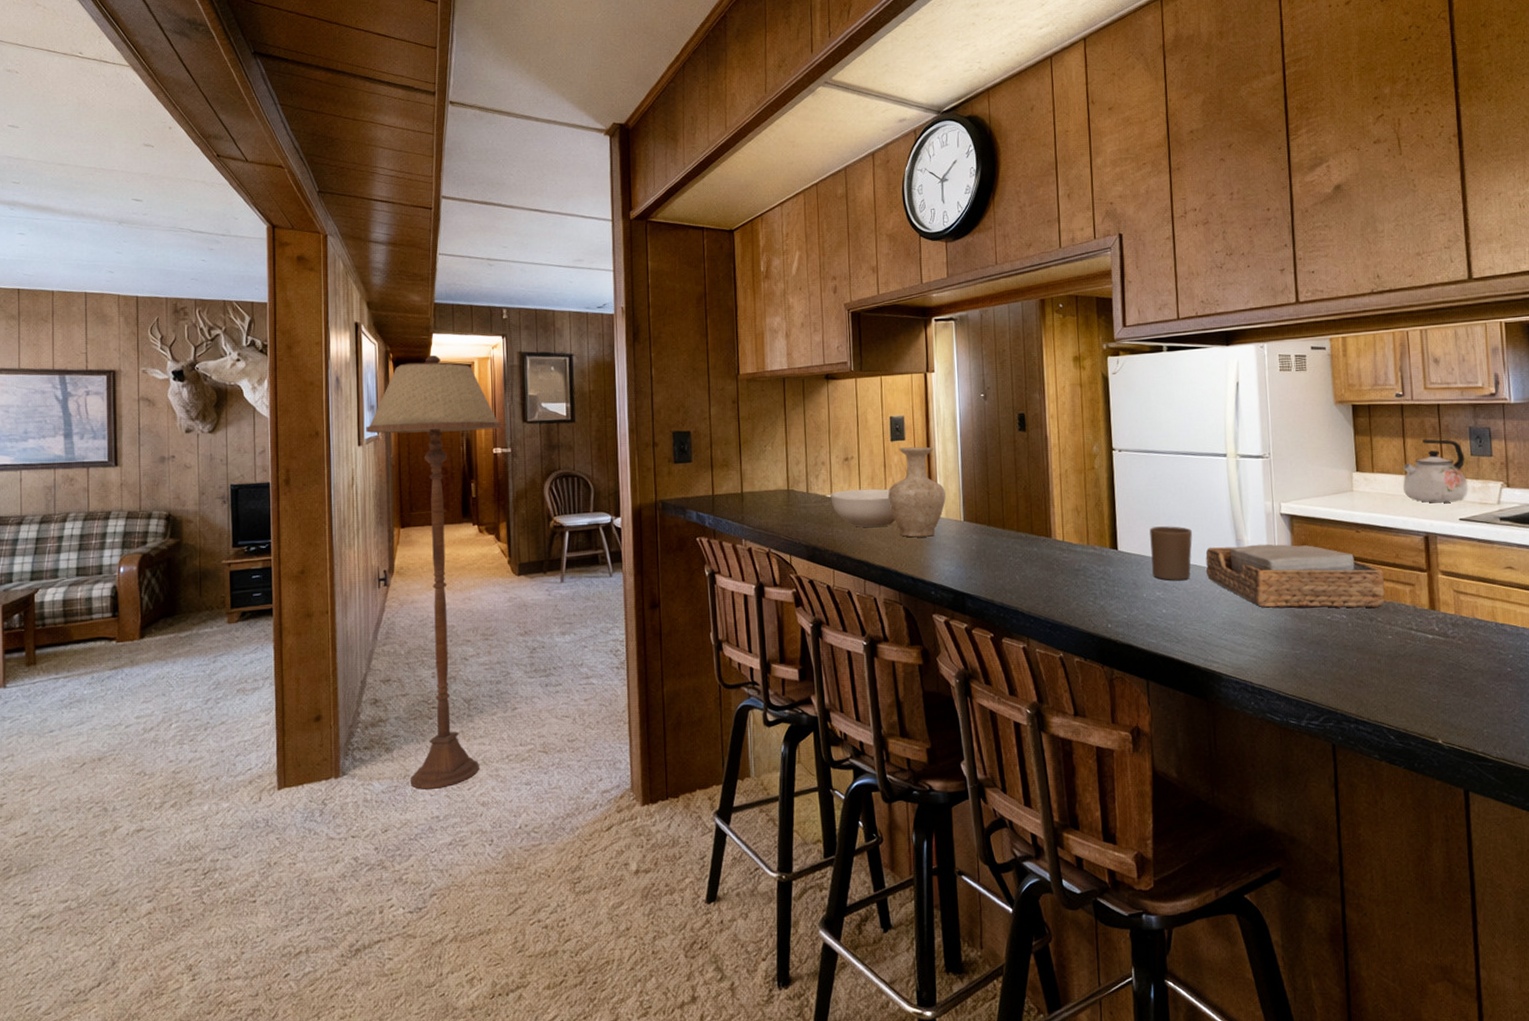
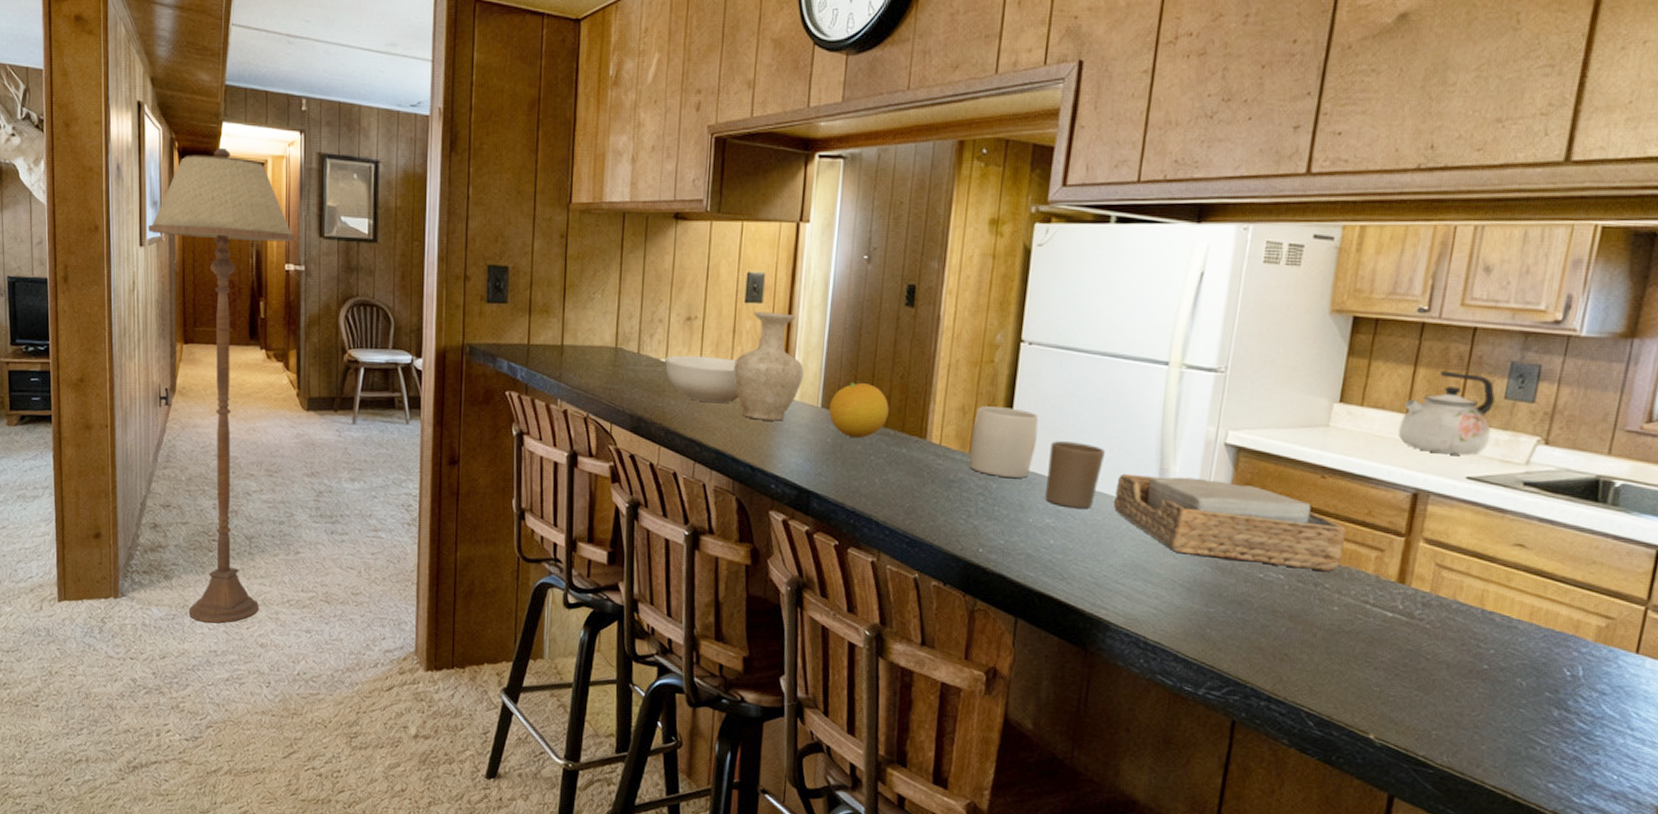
fruit: none [970,497,1019,543] -> present [828,381,889,438]
mug: none [1086,504,1139,562] -> present [969,406,1040,478]

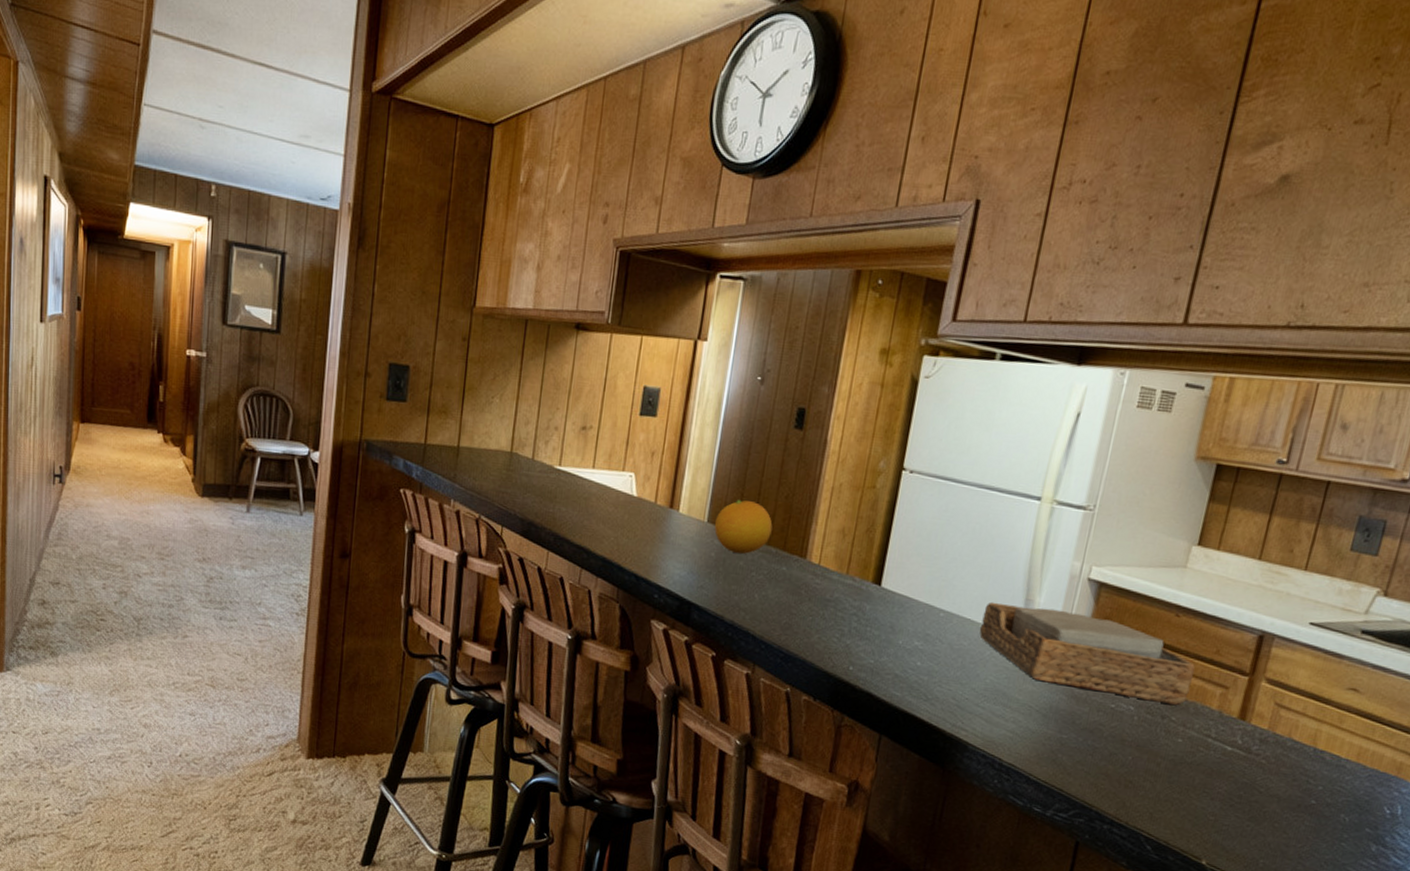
floor lamp: present [148,147,296,624] -> none [49,228,199,702]
bowl: present [664,355,740,404] -> none [557,463,629,513]
vase: present [732,312,804,421] -> none [623,425,693,533]
mug: present [969,406,1040,478] -> none [845,529,915,601]
mug: present [1045,441,1106,509] -> none [915,567,976,634]
kettle: present [1397,370,1495,456] -> none [1249,520,1342,603]

